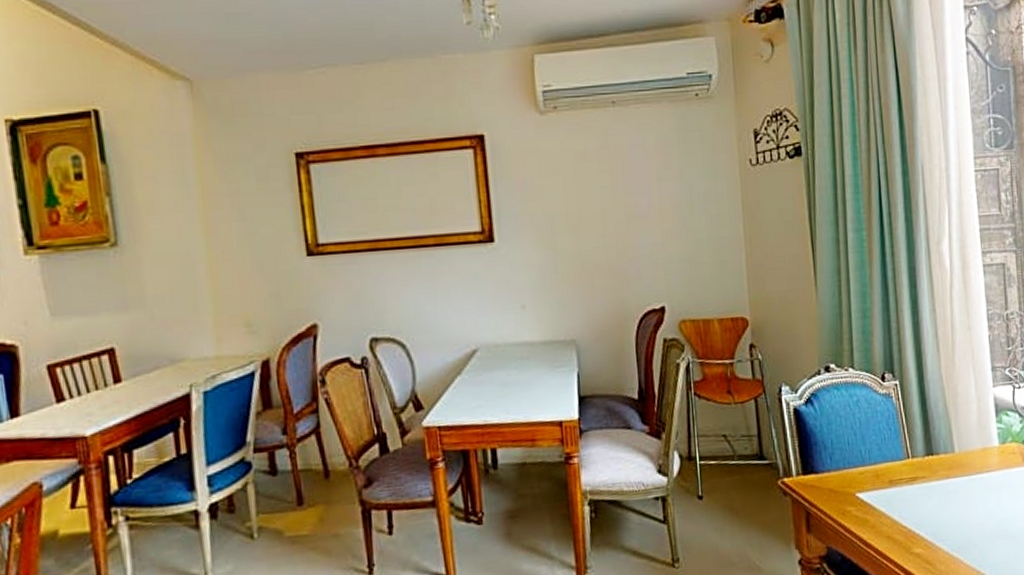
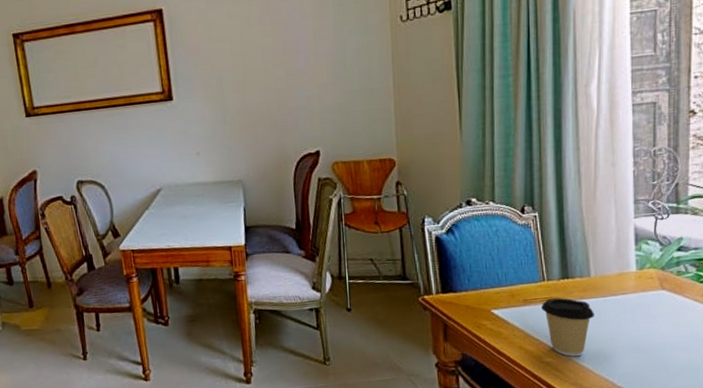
coffee cup: none [908,477,961,546] -> present [542,297,594,357]

